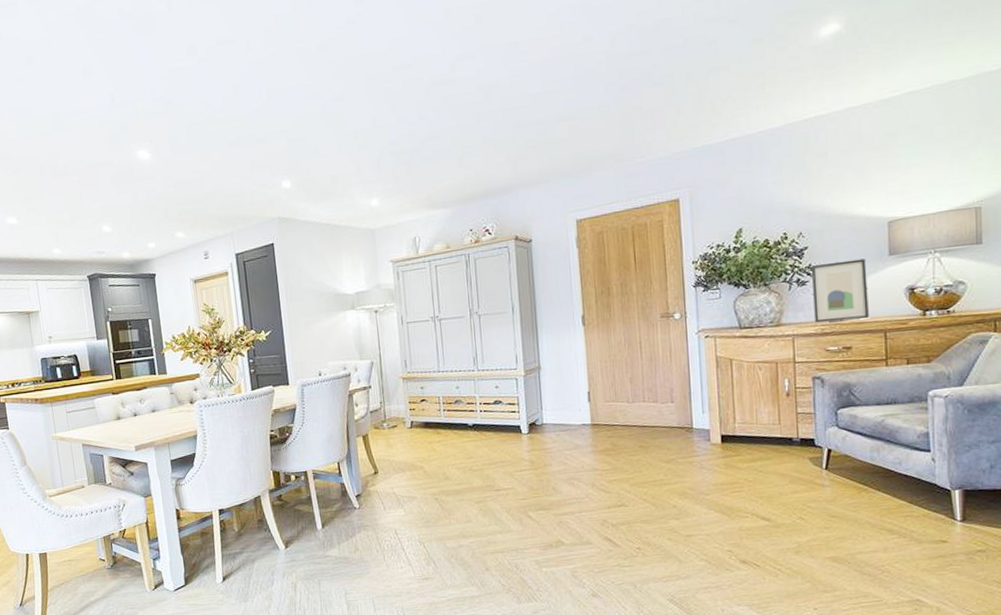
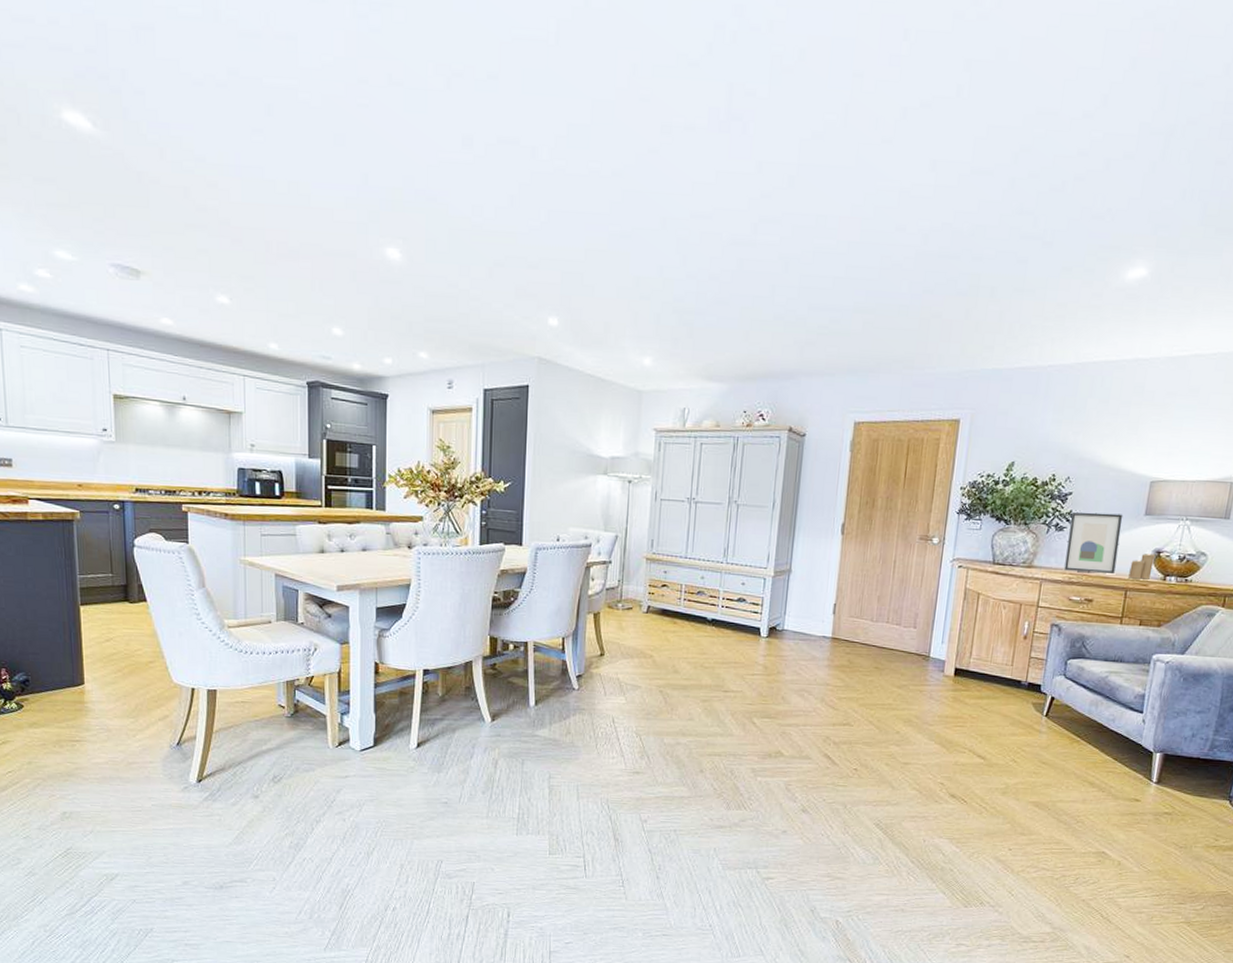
candle: none [884,288,909,320] -> present [1128,550,1155,580]

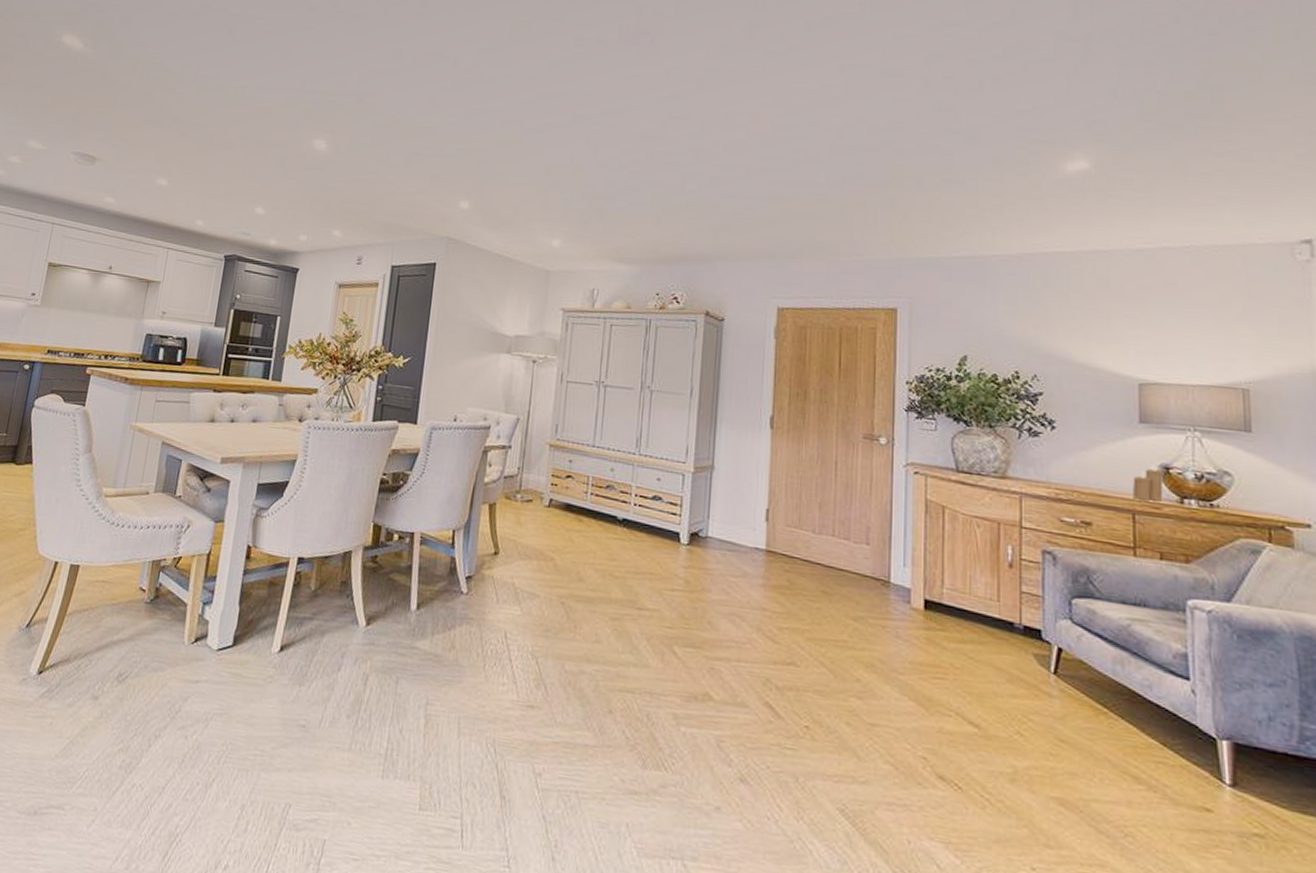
picture frame: present [1064,512,1123,575] -> none [1046,416,1114,493]

